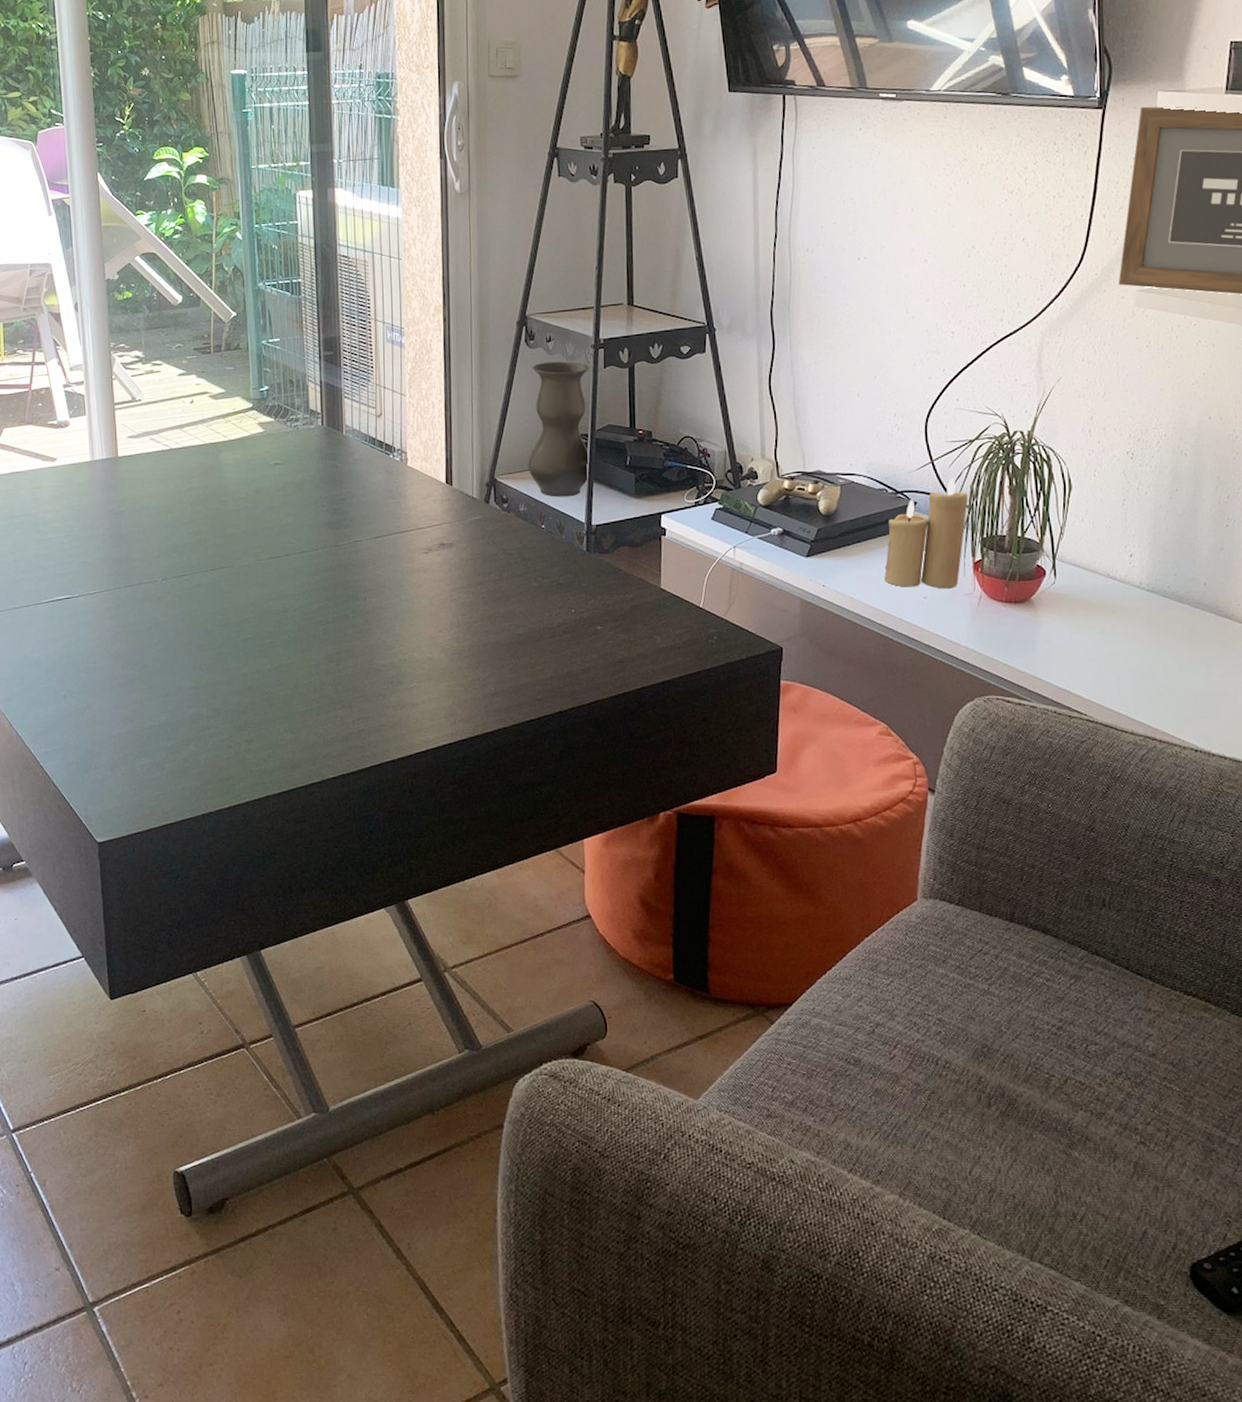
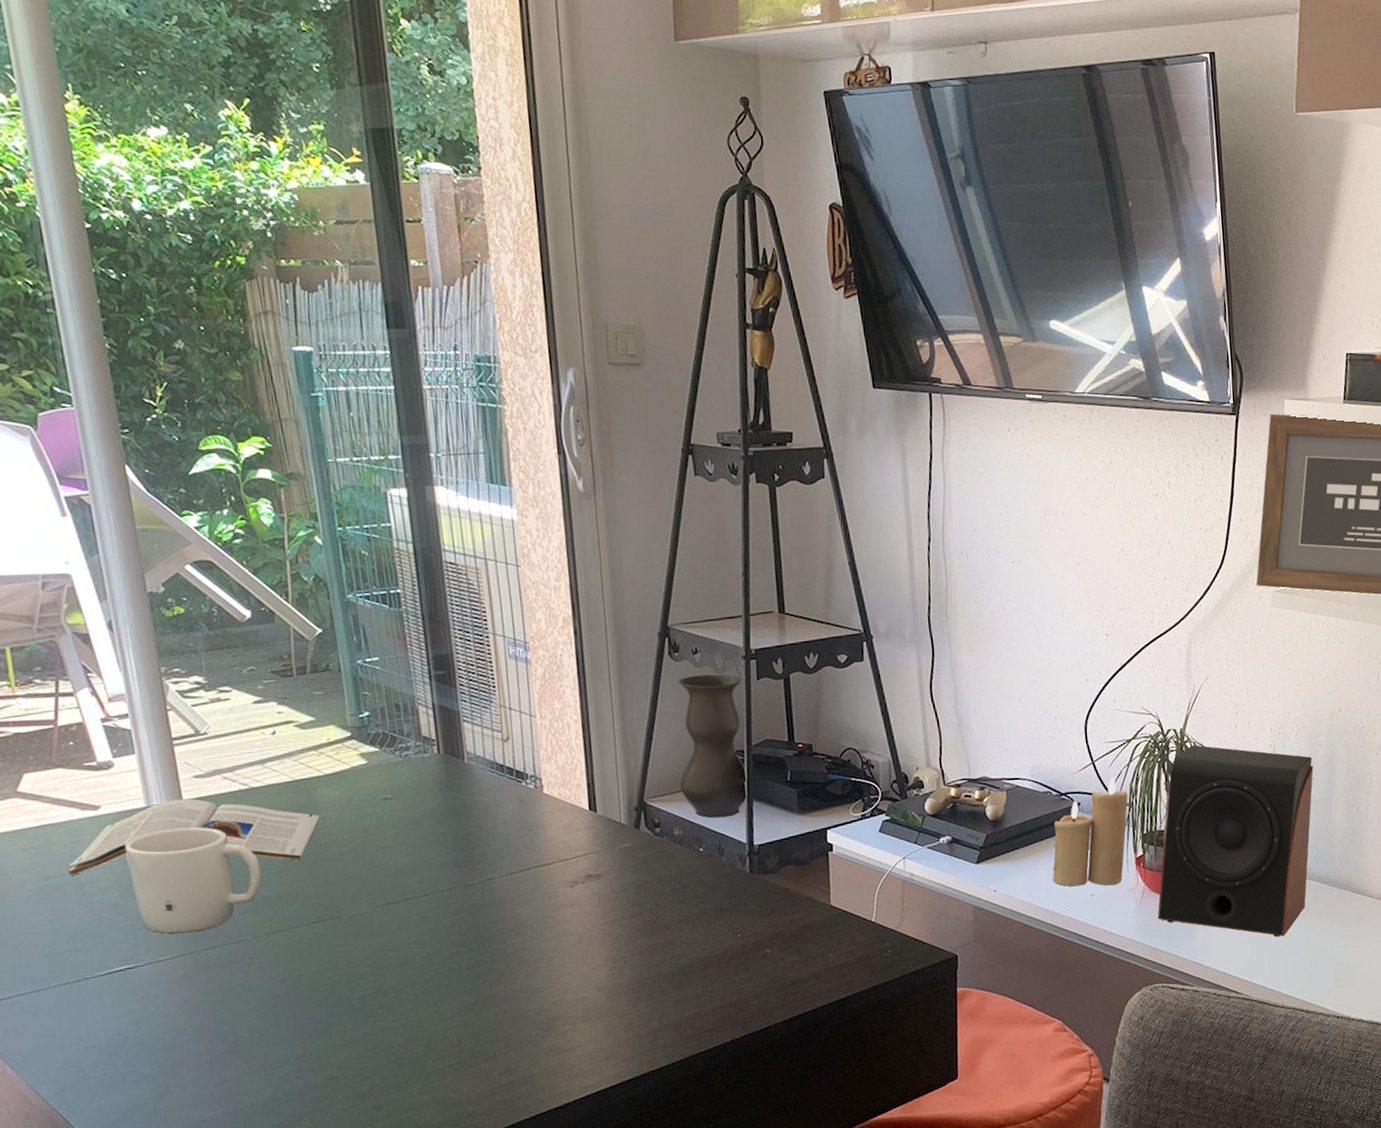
magazine: none [29,455,223,516] -> present [67,798,320,875]
mug: none [72,480,173,571] -> present [125,826,262,934]
speaker: none [994,448,1177,657] -> present [1157,744,1314,937]

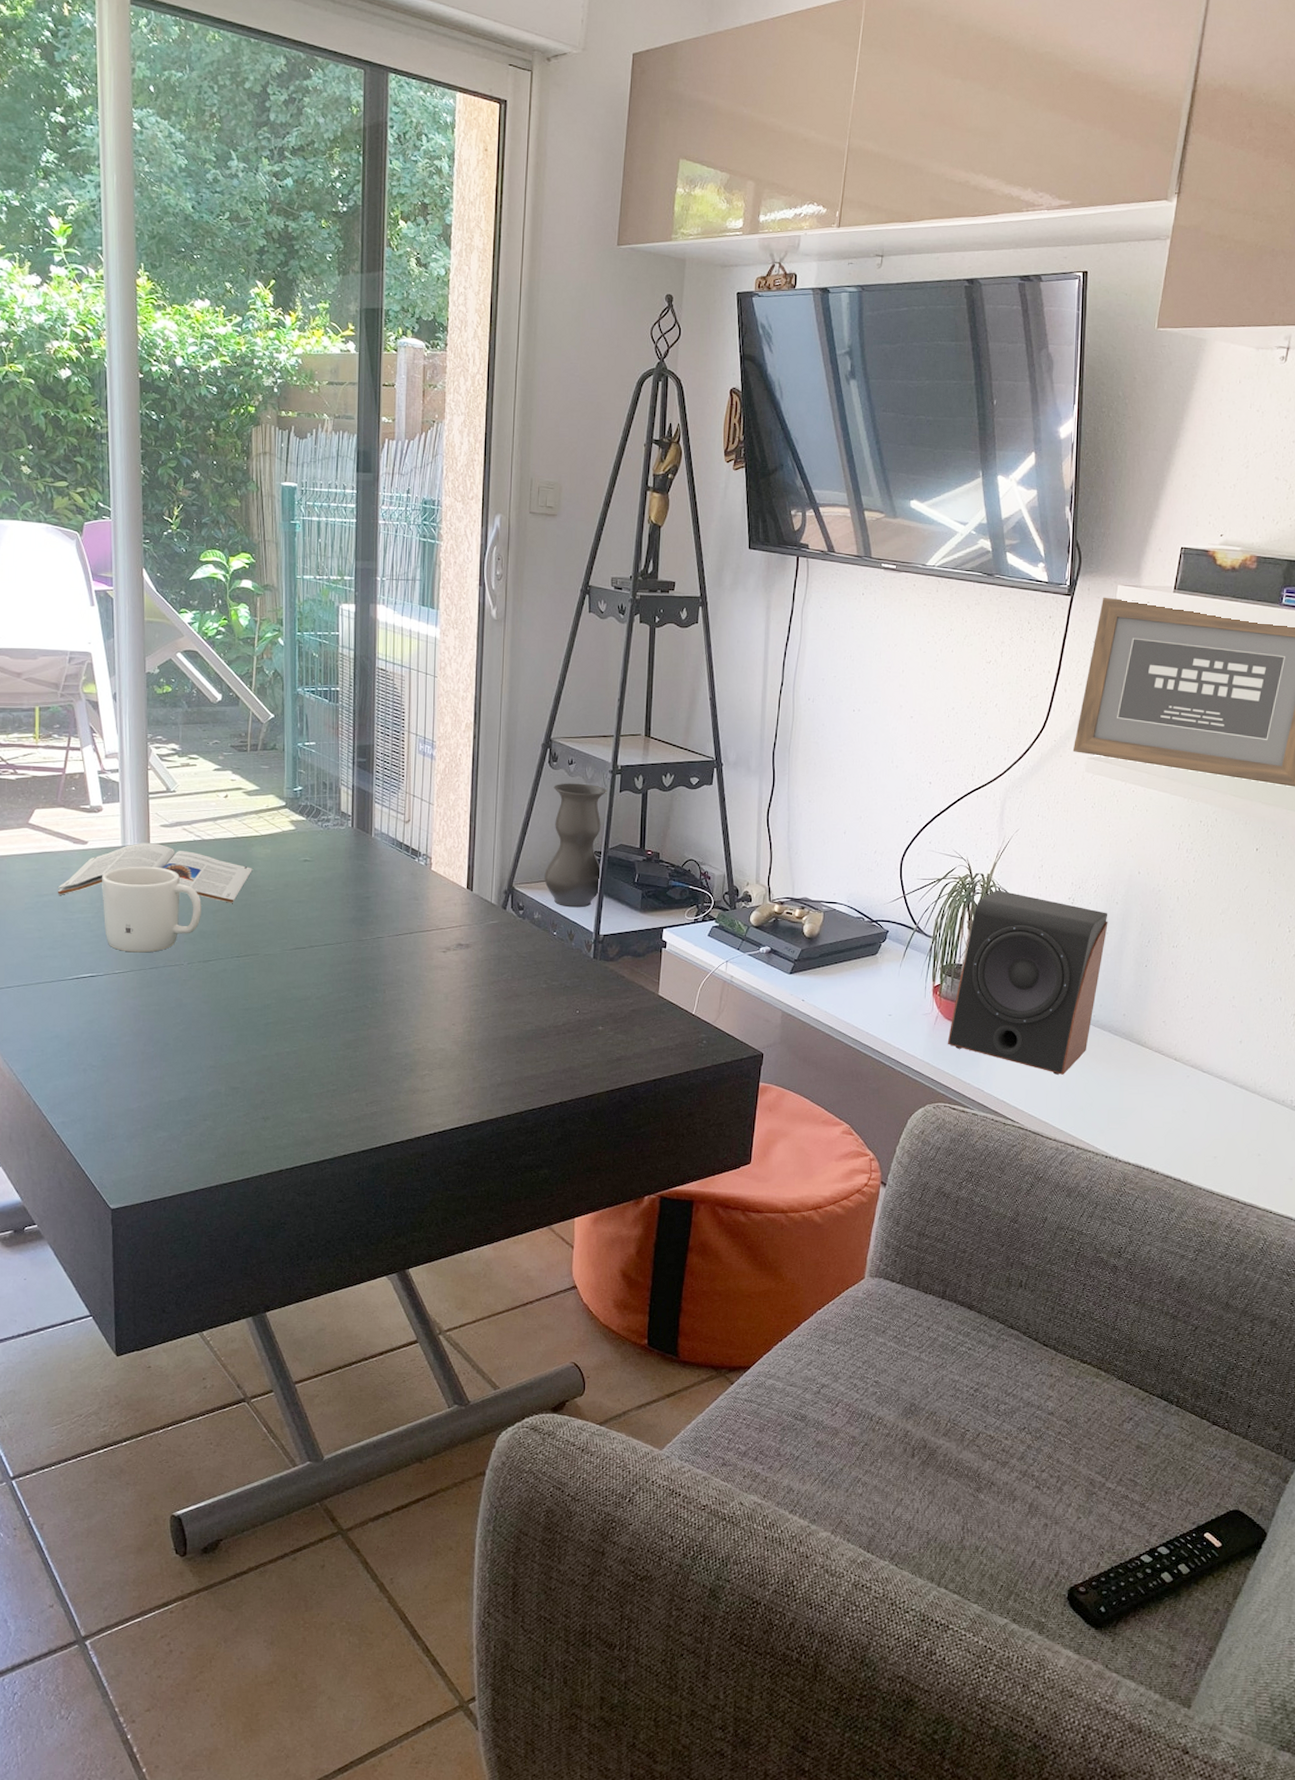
candle: present [1052,778,1128,887] -> none [856,911,933,1008]

